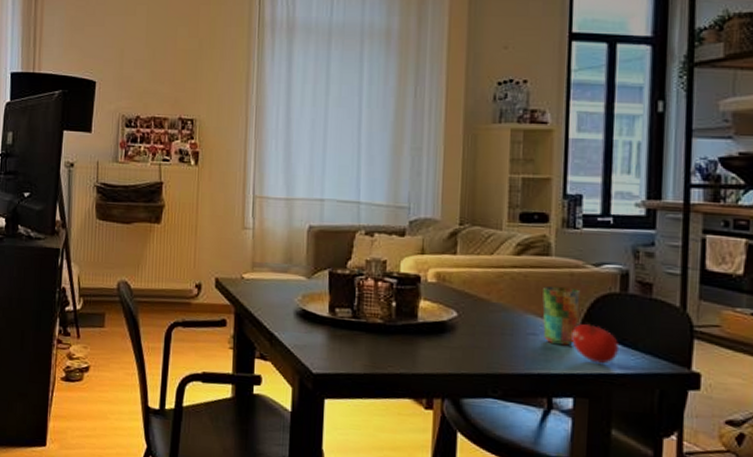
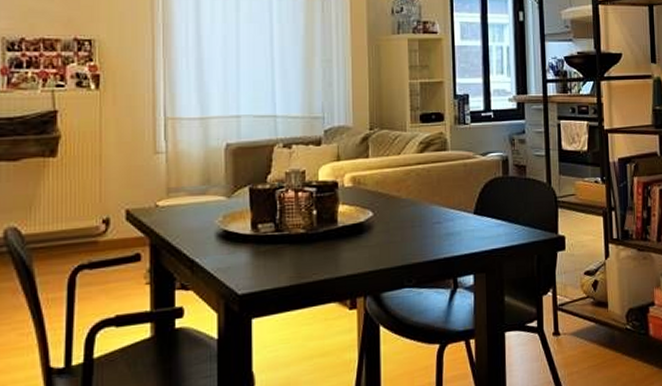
cup: present [542,285,581,346] -> none [443,176,473,230]
fruit: present [572,323,618,364] -> none [469,206,505,241]

